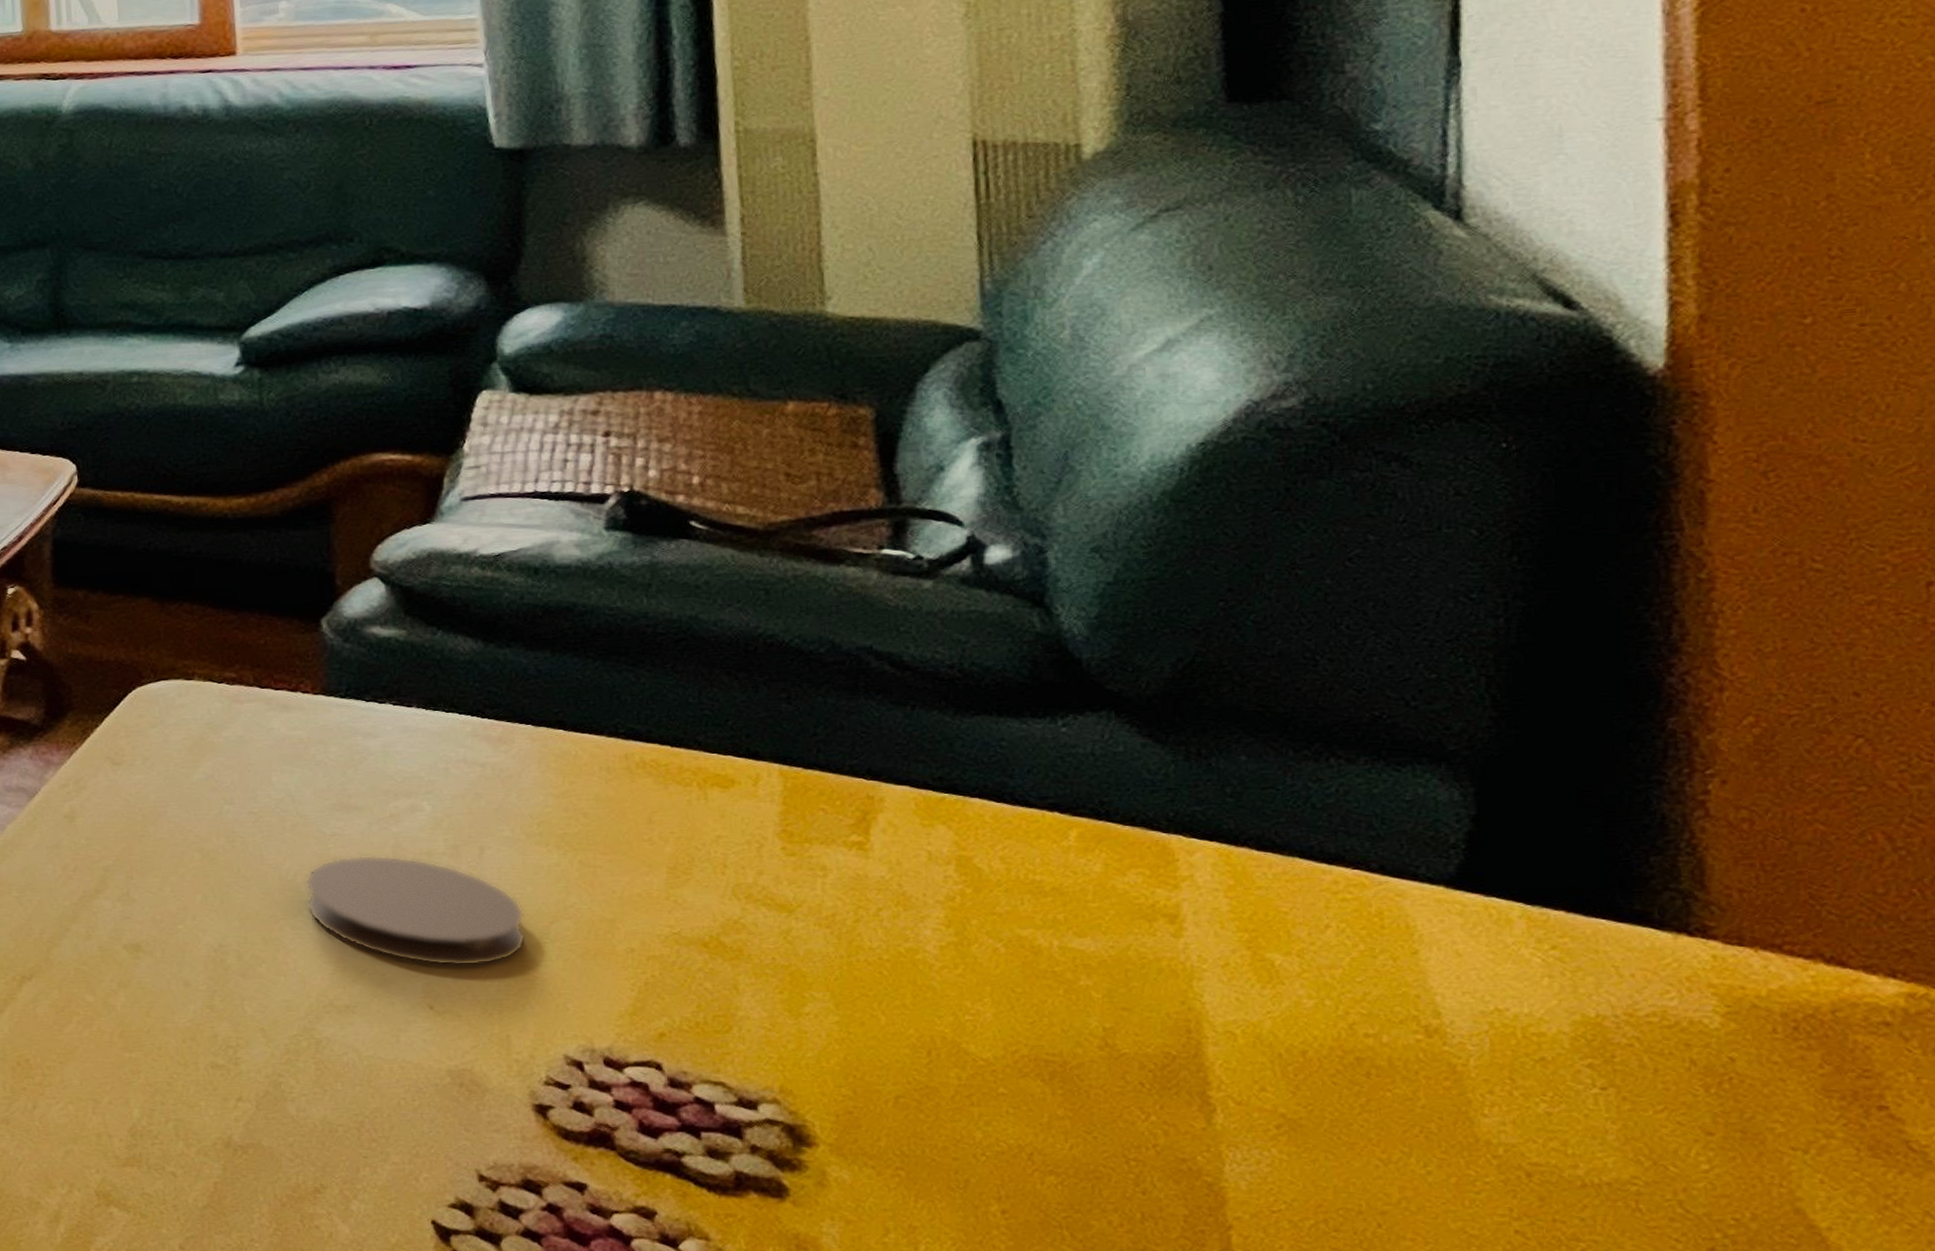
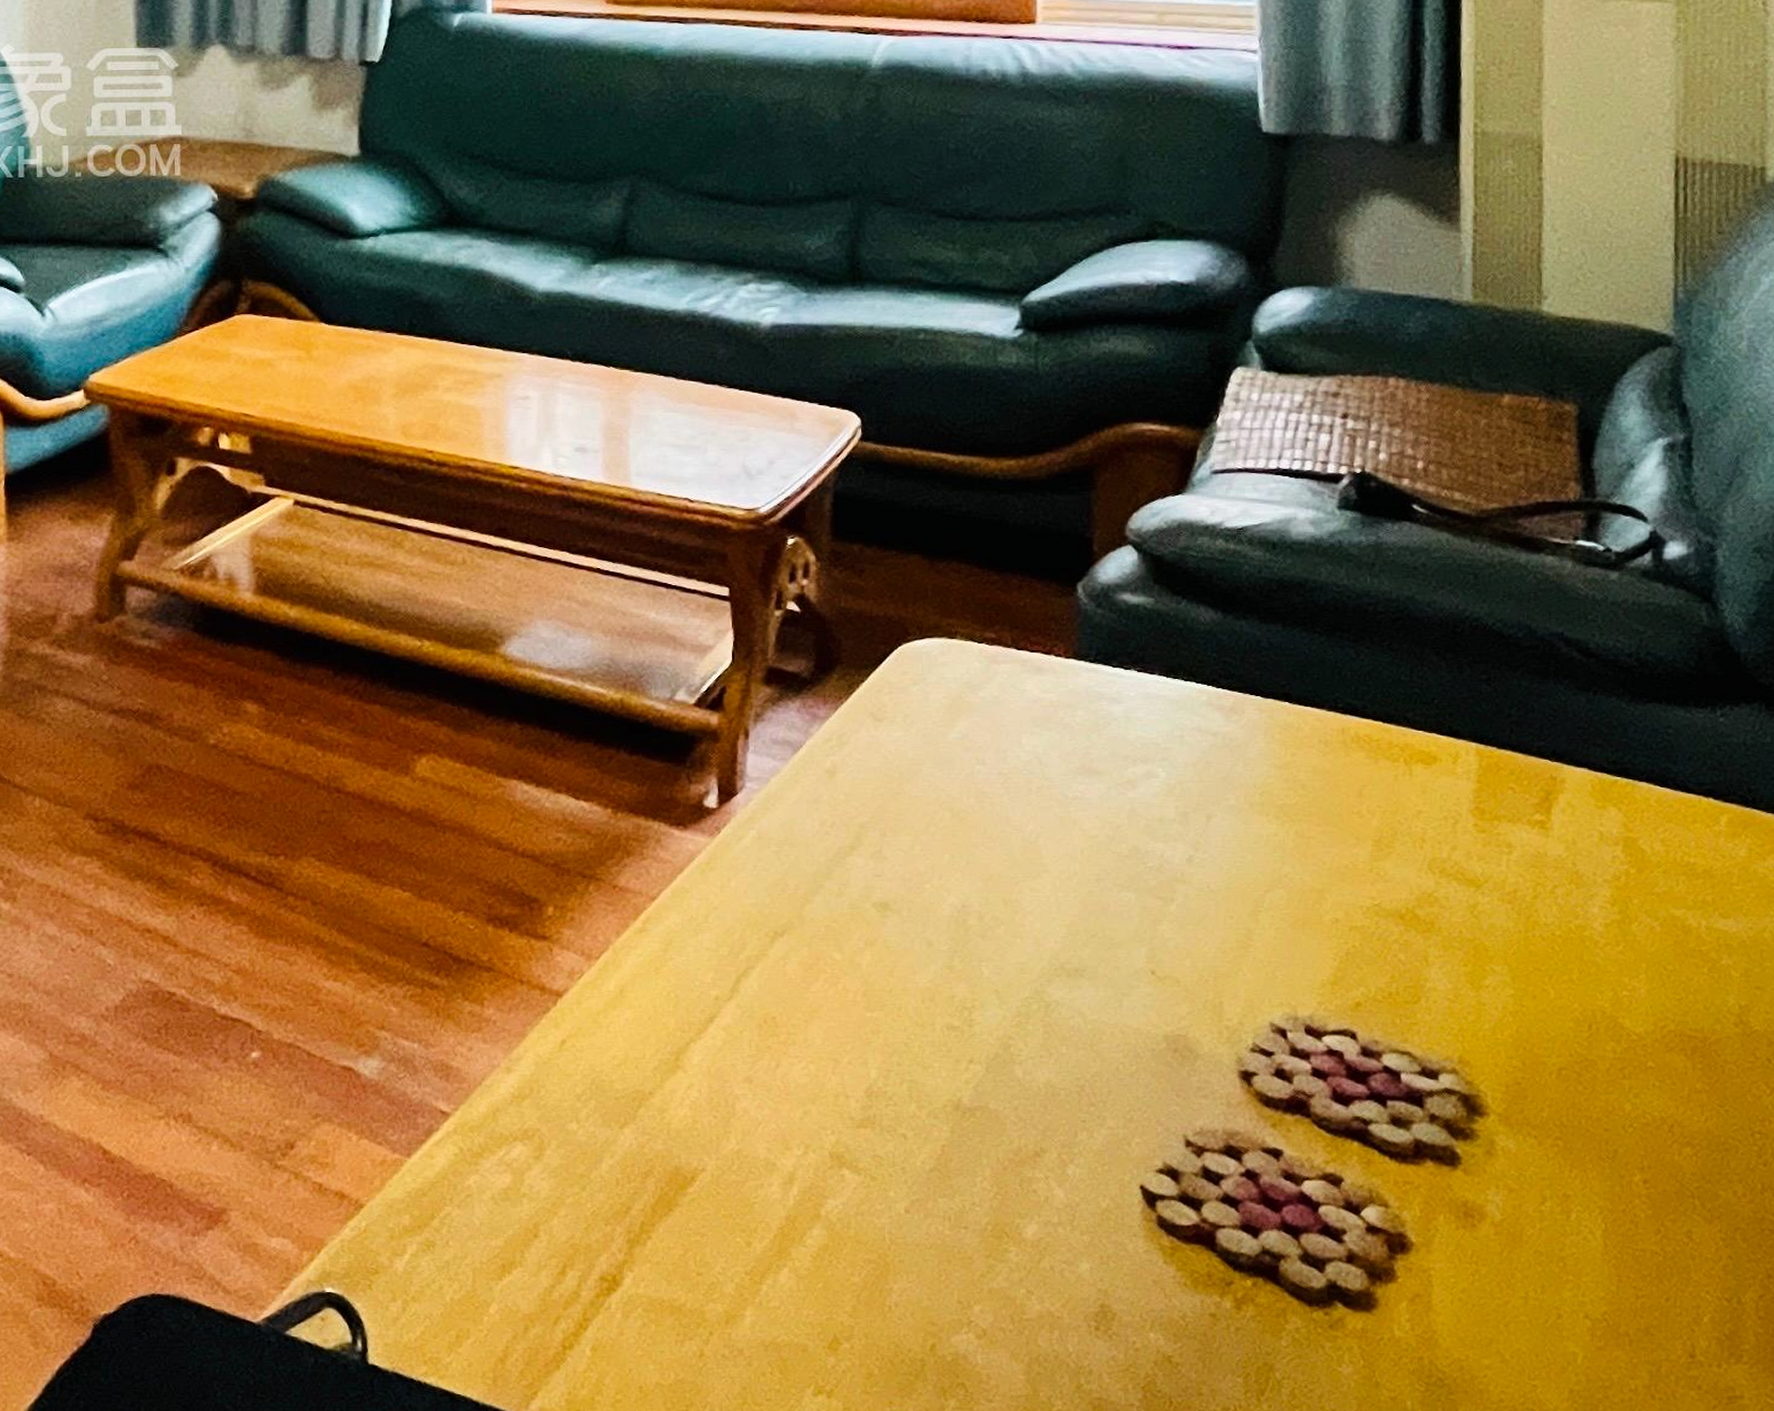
coaster: present [305,854,526,967] -> none [1046,819,1243,933]

